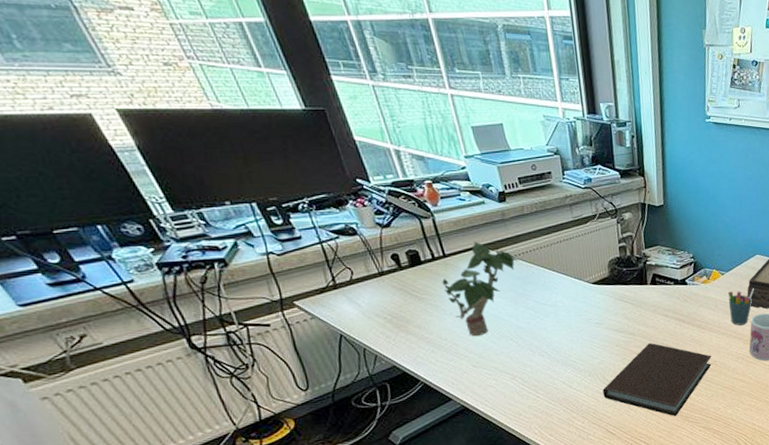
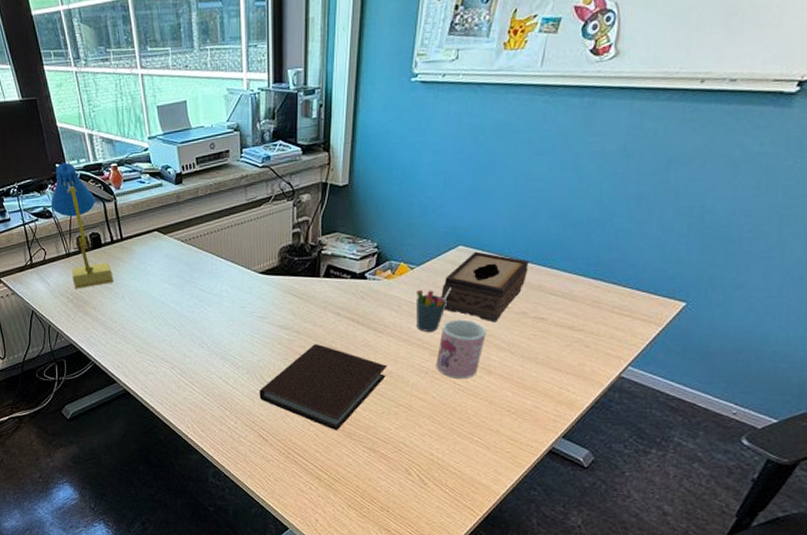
desk lamp: none [353,178,439,308] -> present [51,162,113,289]
potted plant: present [442,242,519,337] -> none [118,225,189,322]

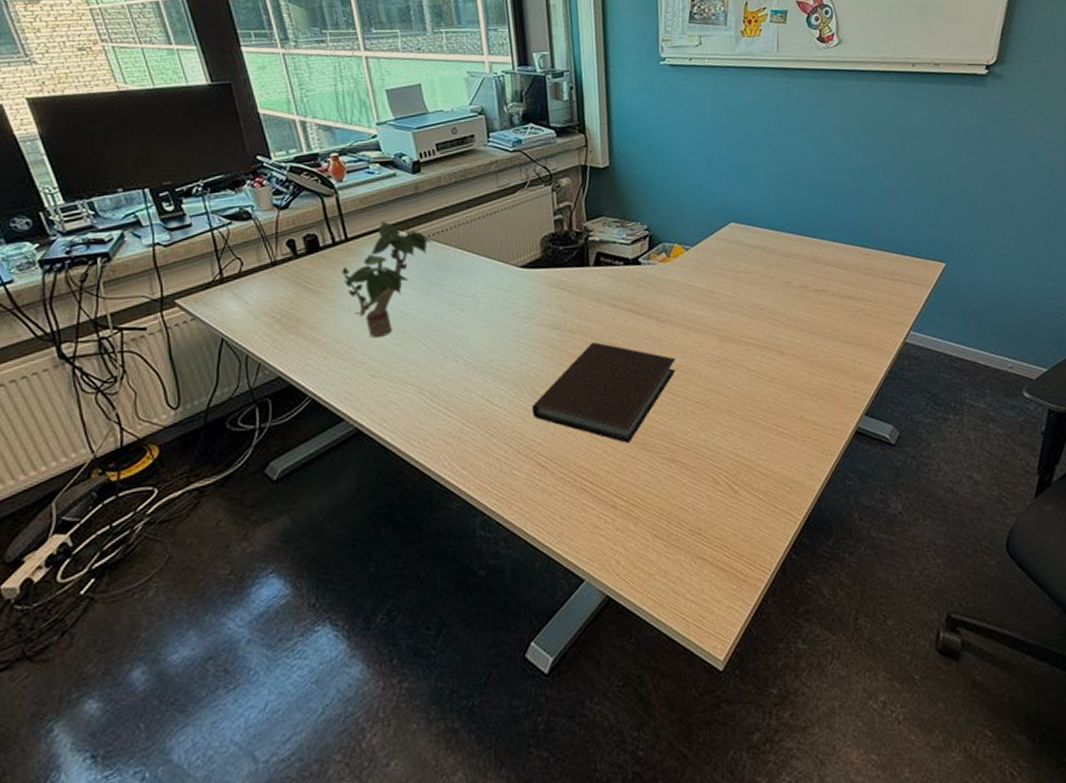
desk lamp: present [51,162,113,289] -> none [249,153,337,305]
potted plant: none [118,225,189,322] -> present [342,221,433,338]
pen holder: present [415,287,451,332] -> none [695,265,730,316]
mug: present [436,319,486,378] -> none [726,298,772,364]
tissue box: present [441,251,529,323] -> none [720,227,801,299]

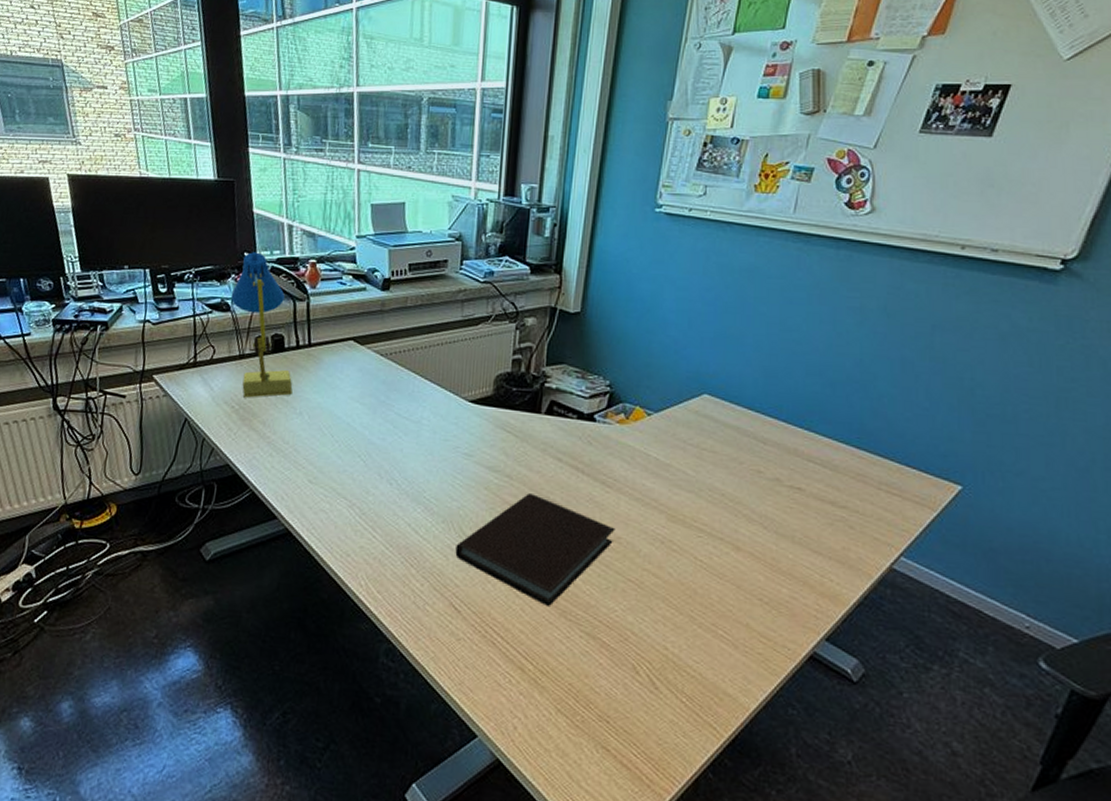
desk lamp: none [249,153,337,305] -> present [230,252,293,398]
potted plant: present [342,221,433,338] -> none [300,333,389,446]

